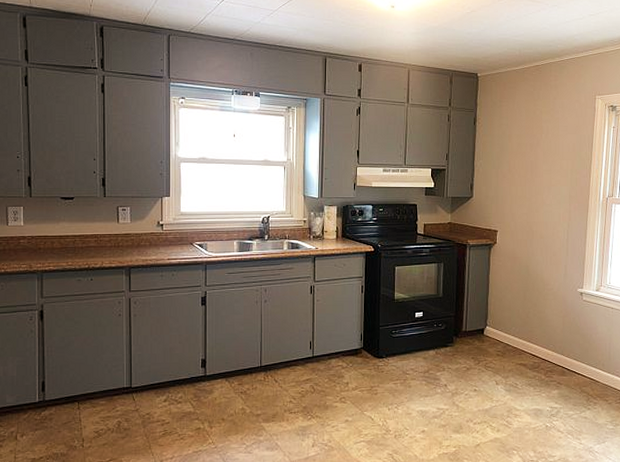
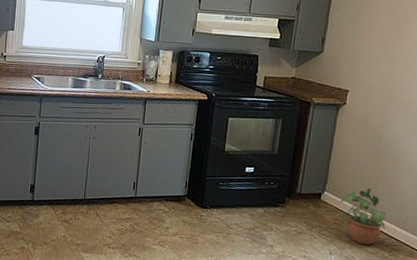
potted plant: none [500,317,540,370] -> present [340,187,387,245]

